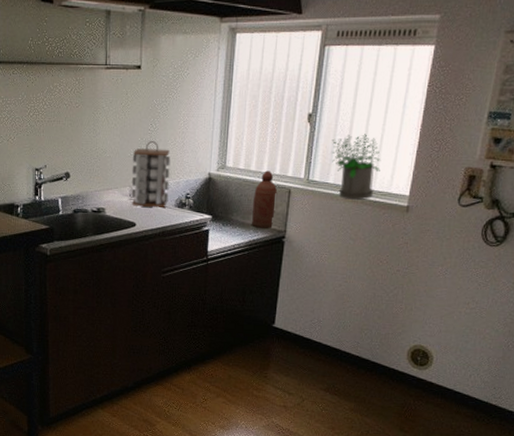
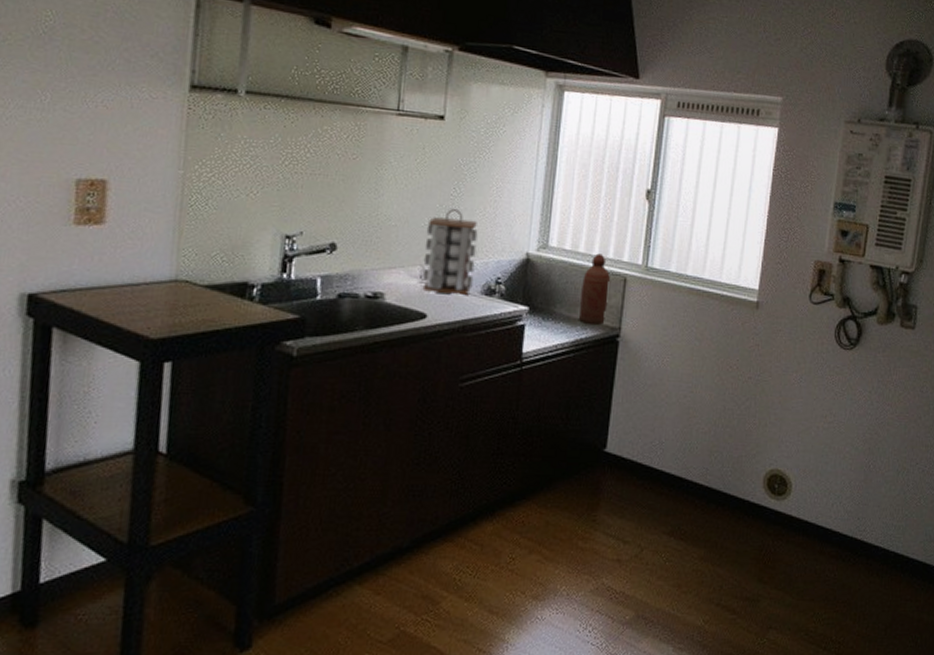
potted plant: present [331,134,381,201] -> none [673,217,728,294]

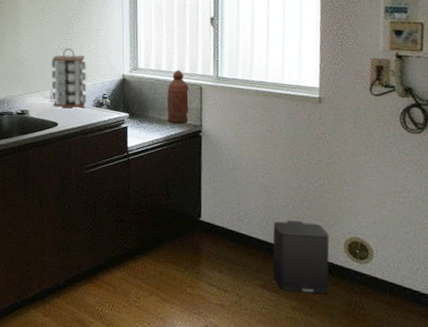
pedal bin: none [682,451,749,538] -> present [272,221,330,294]

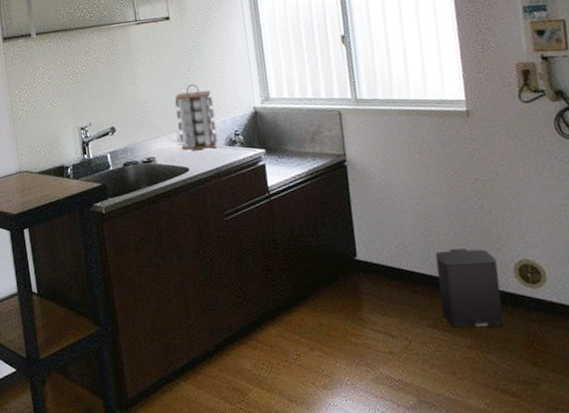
bottle: present [167,70,190,125] -> none [303,96,331,156]

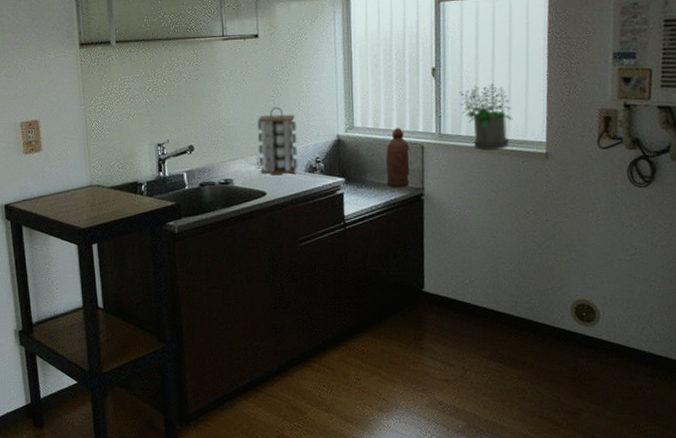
bottle: none [303,96,331,156] -> present [386,128,411,188]
potted plant: none [370,46,428,113] -> present [458,83,513,152]
pedal bin: present [435,248,504,329] -> none [498,286,557,361]

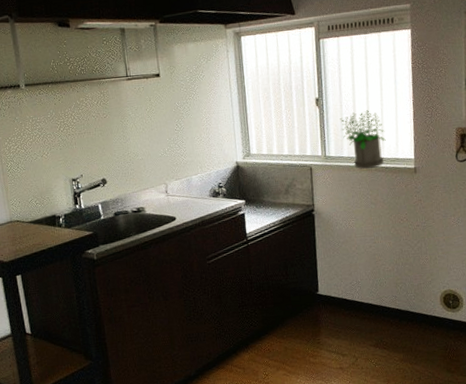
spice rack: present [257,106,298,176] -> none [163,139,203,202]
bottle: present [386,128,411,188] -> none [280,152,302,206]

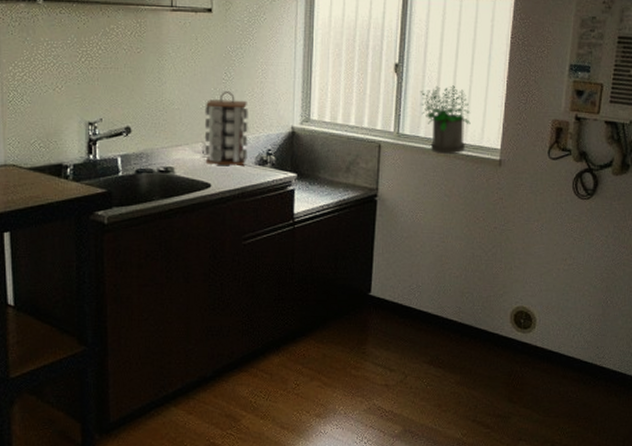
spice rack: none [163,139,203,202] -> present [204,90,248,167]

